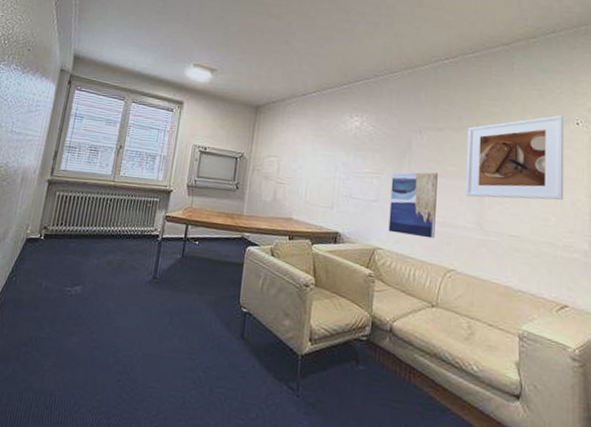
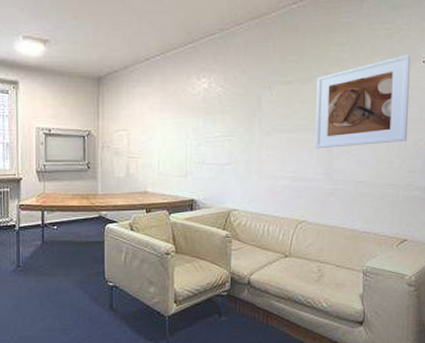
wall art: present [388,172,438,239] -> none [242,128,288,194]

